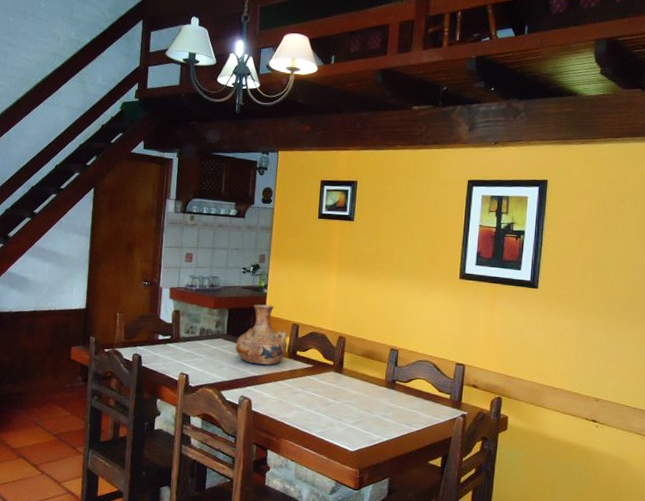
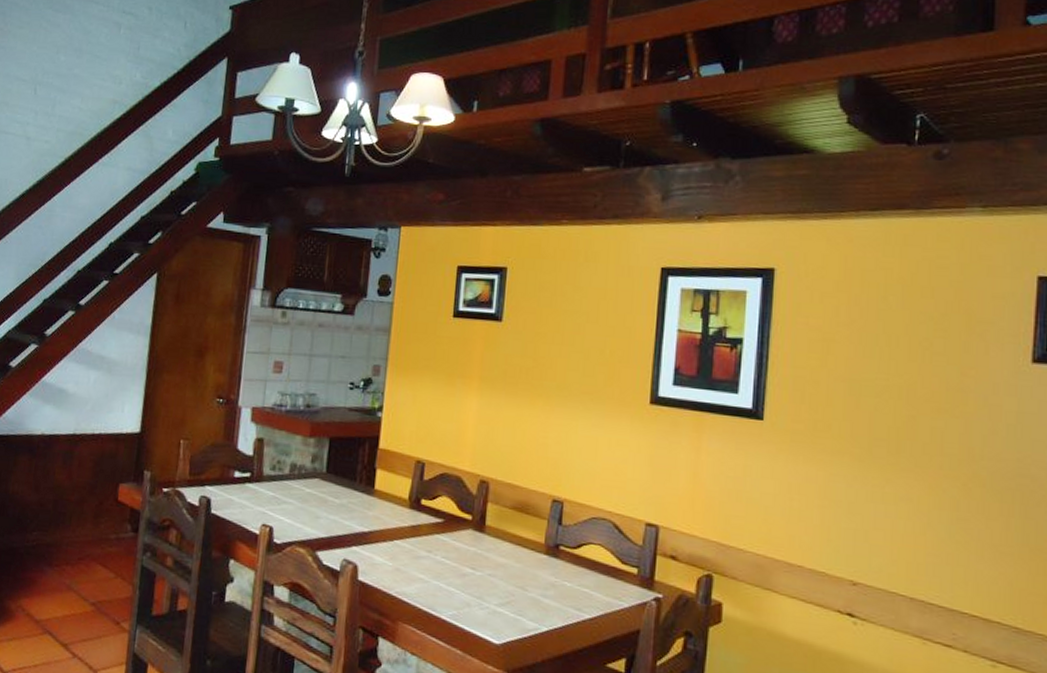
vase: present [236,304,288,365] -> none [338,432,409,518]

